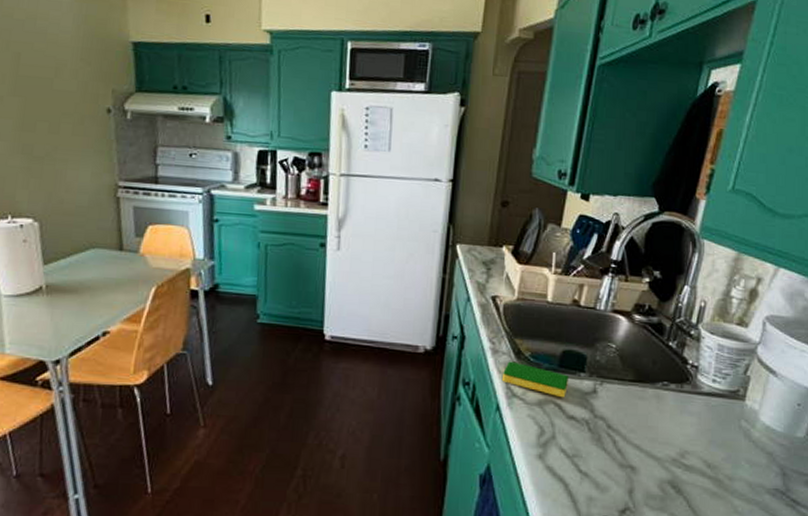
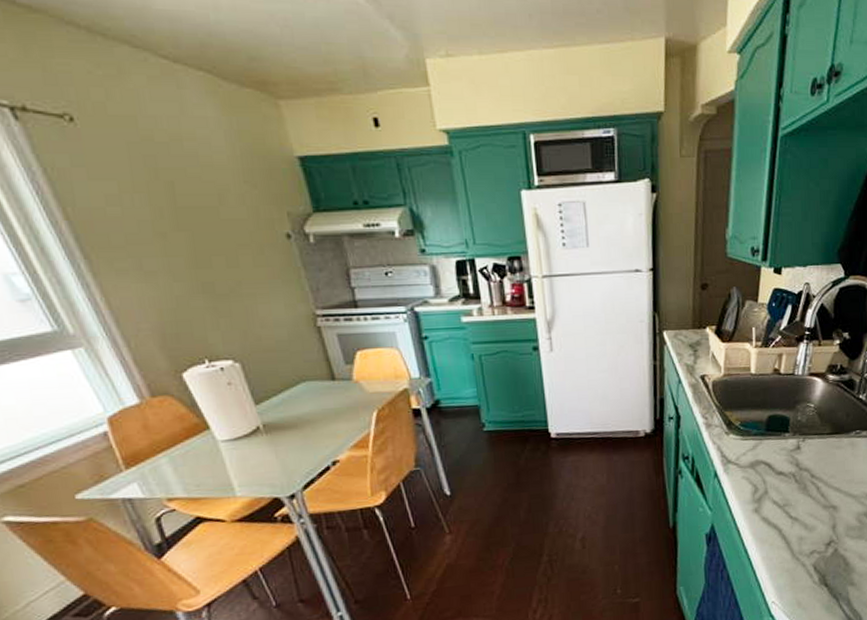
dish sponge: present [503,361,570,398] -> none [717,432,776,458]

